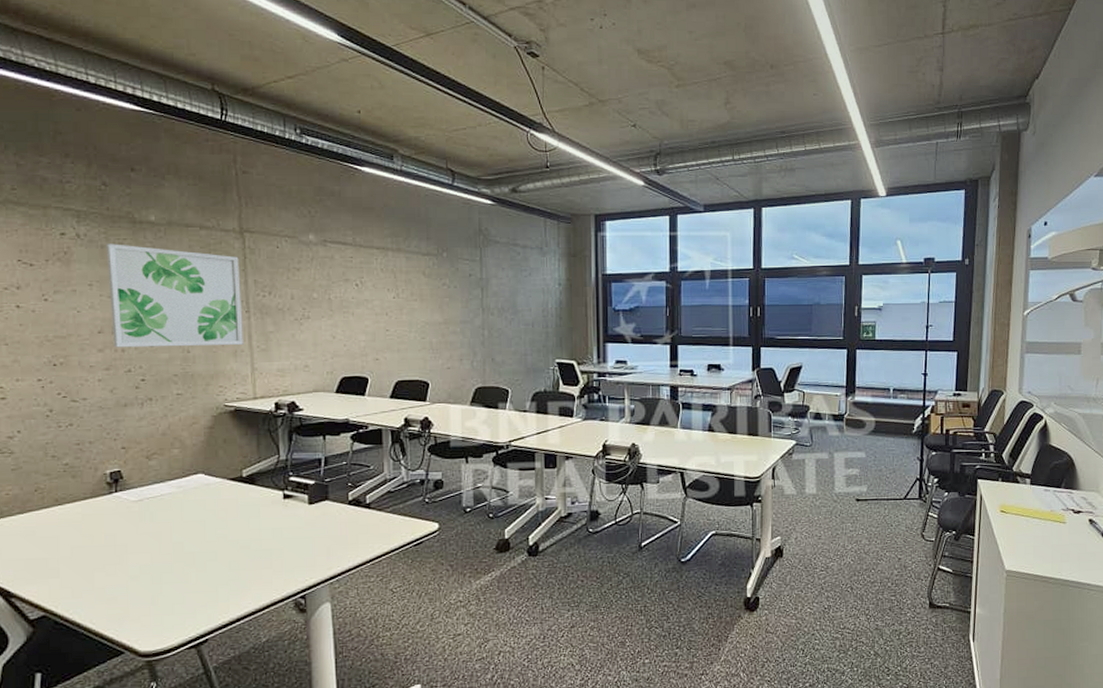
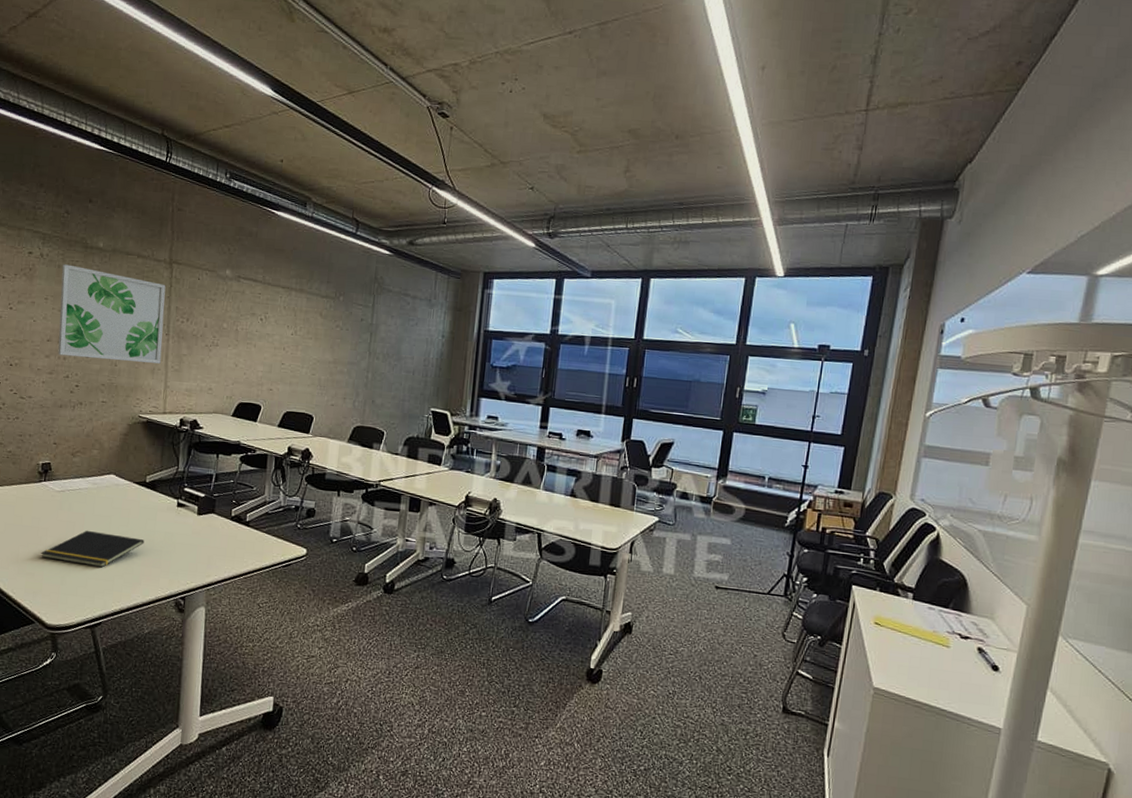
notepad: none [121,539,249,579] -> present [40,530,144,568]

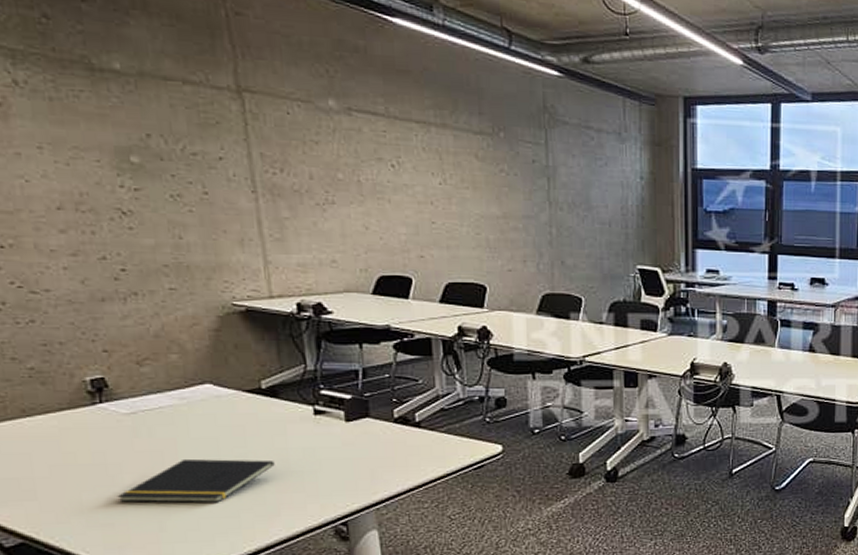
wall art: present [58,264,166,364] -> none [55,95,251,232]

